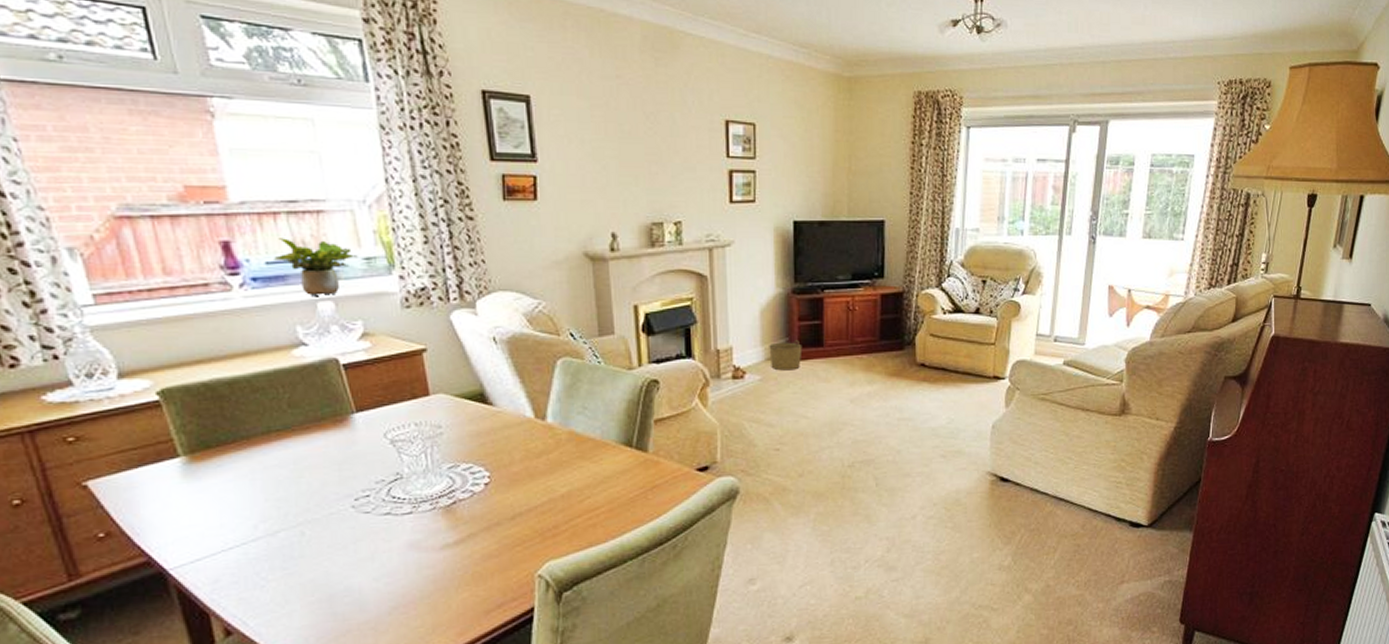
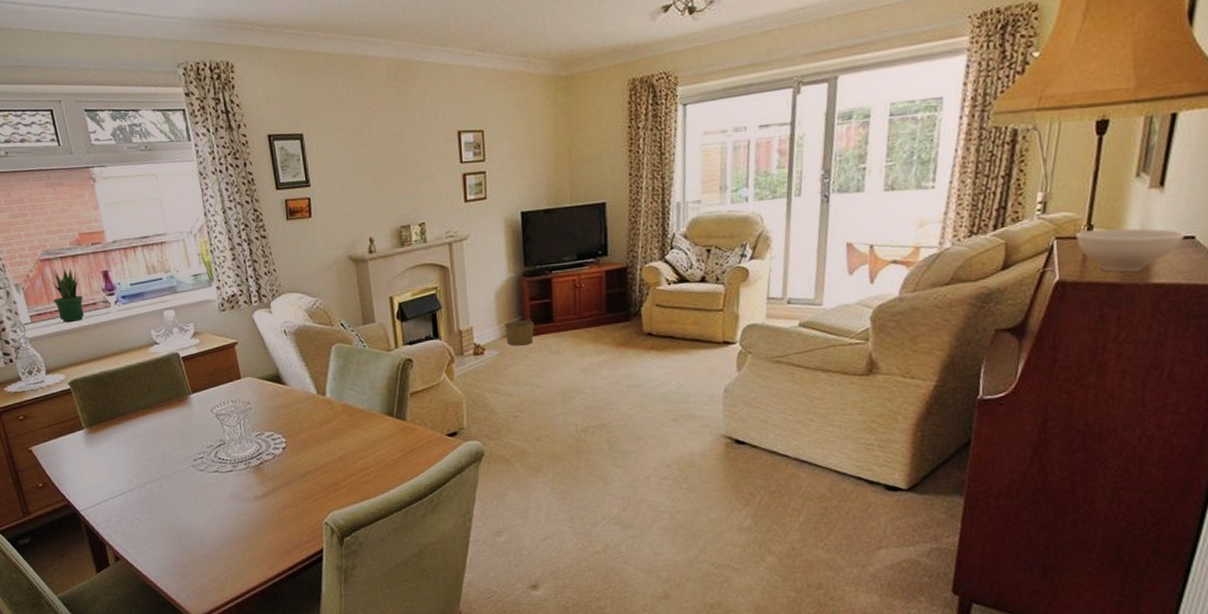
planter: none [132,232,189,307] -> present [51,269,85,322]
potted plant: present [274,238,358,296] -> none [135,264,189,307]
bowl: none [1288,292,1365,332] -> present [1075,228,1187,273]

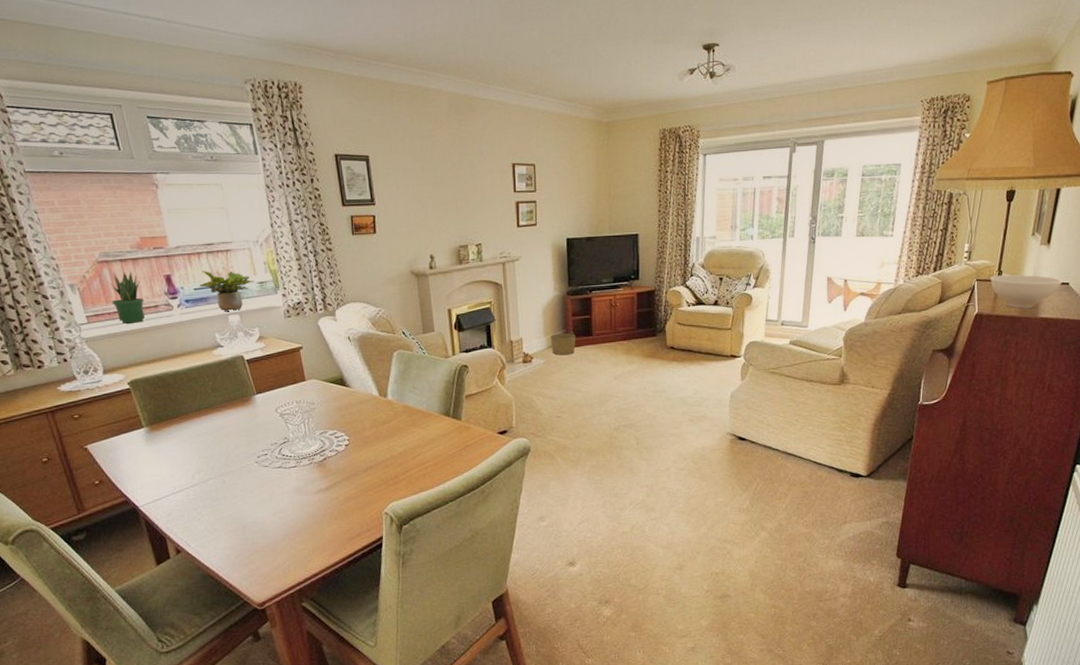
potted plant: none [135,264,189,307] -> present [199,271,254,311]

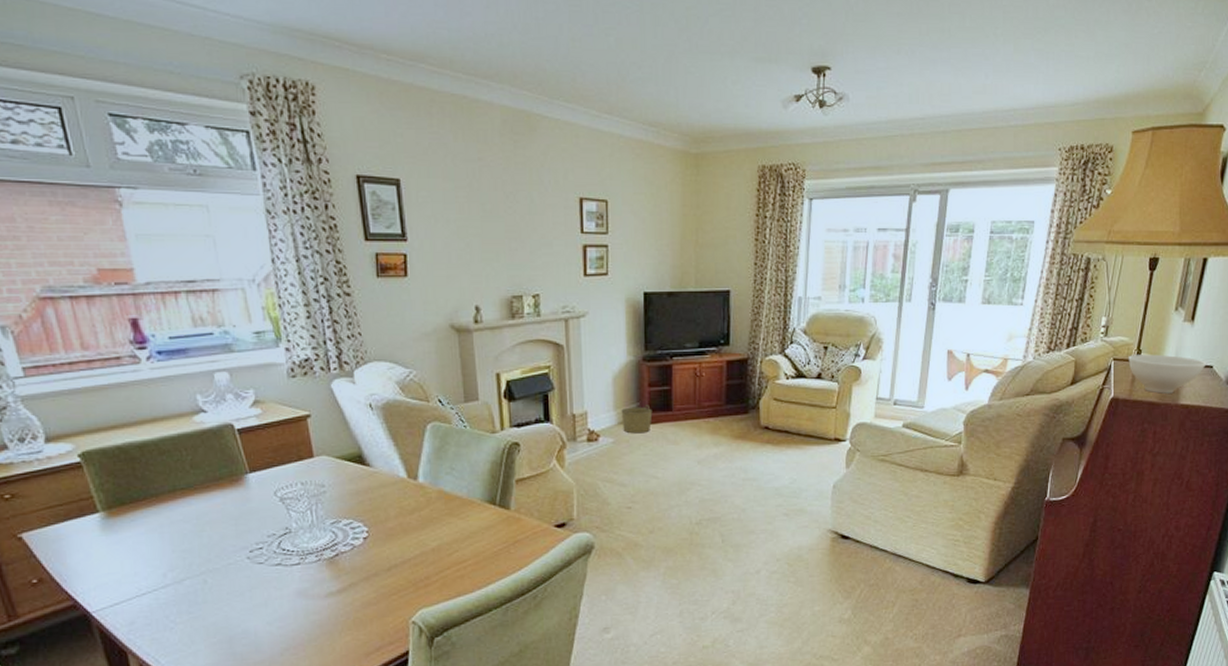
planter: present [109,271,146,324] -> none [55,311,104,379]
potted plant: present [199,271,254,311] -> none [176,315,249,367]

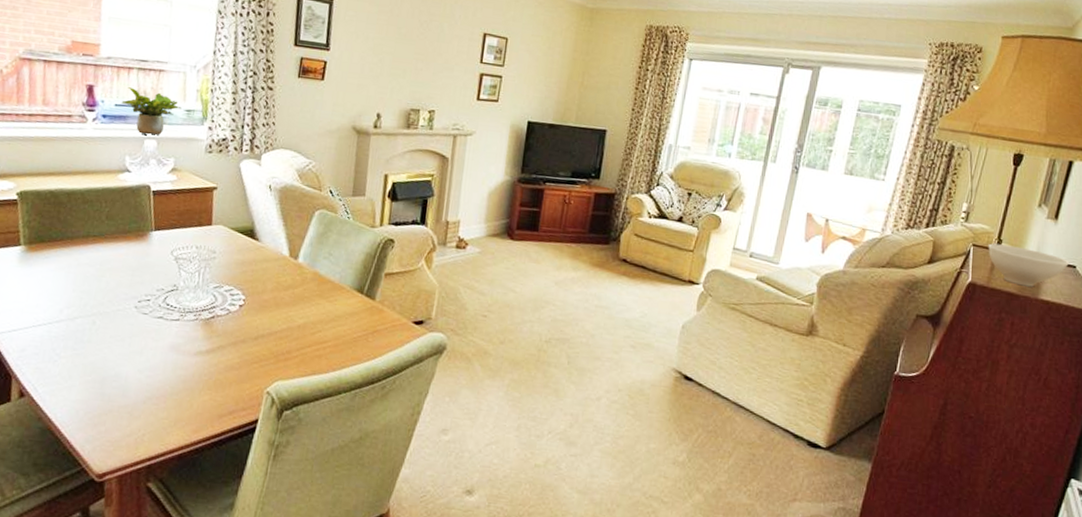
potted plant: none [176,315,249,367] -> present [121,87,182,136]
basket: present [621,405,653,434] -> none [490,222,520,249]

